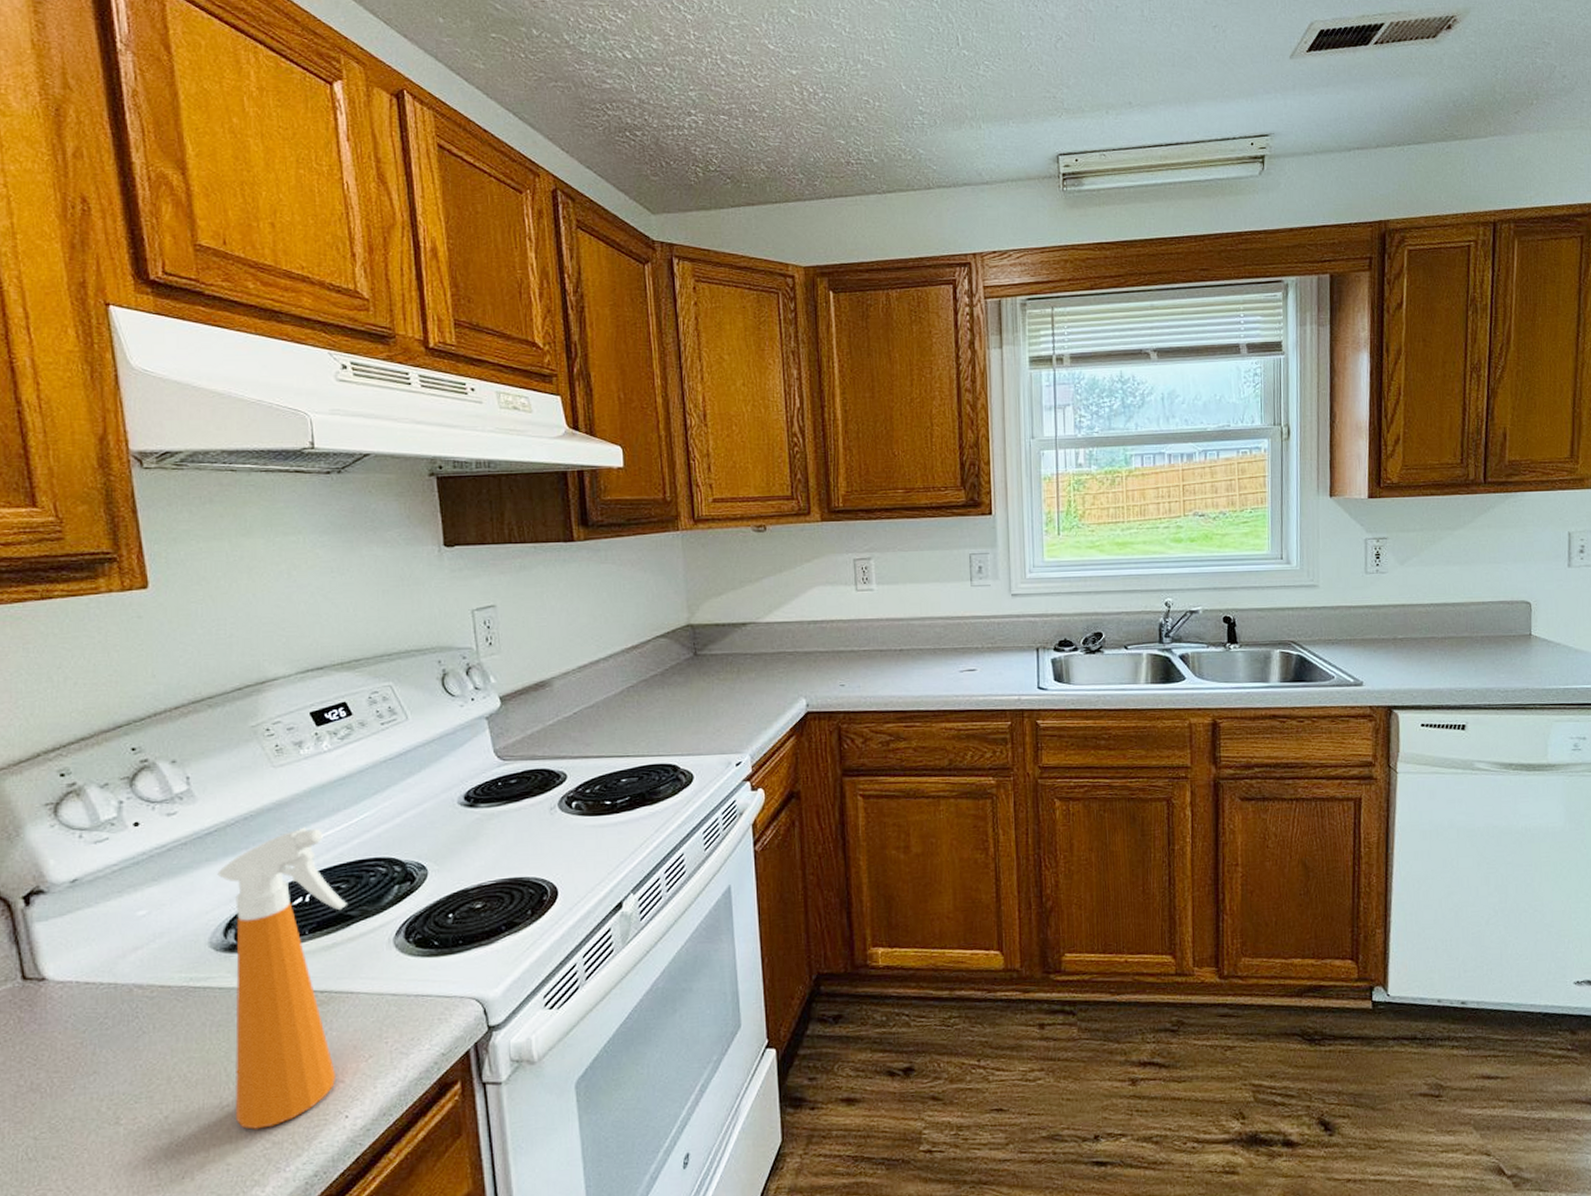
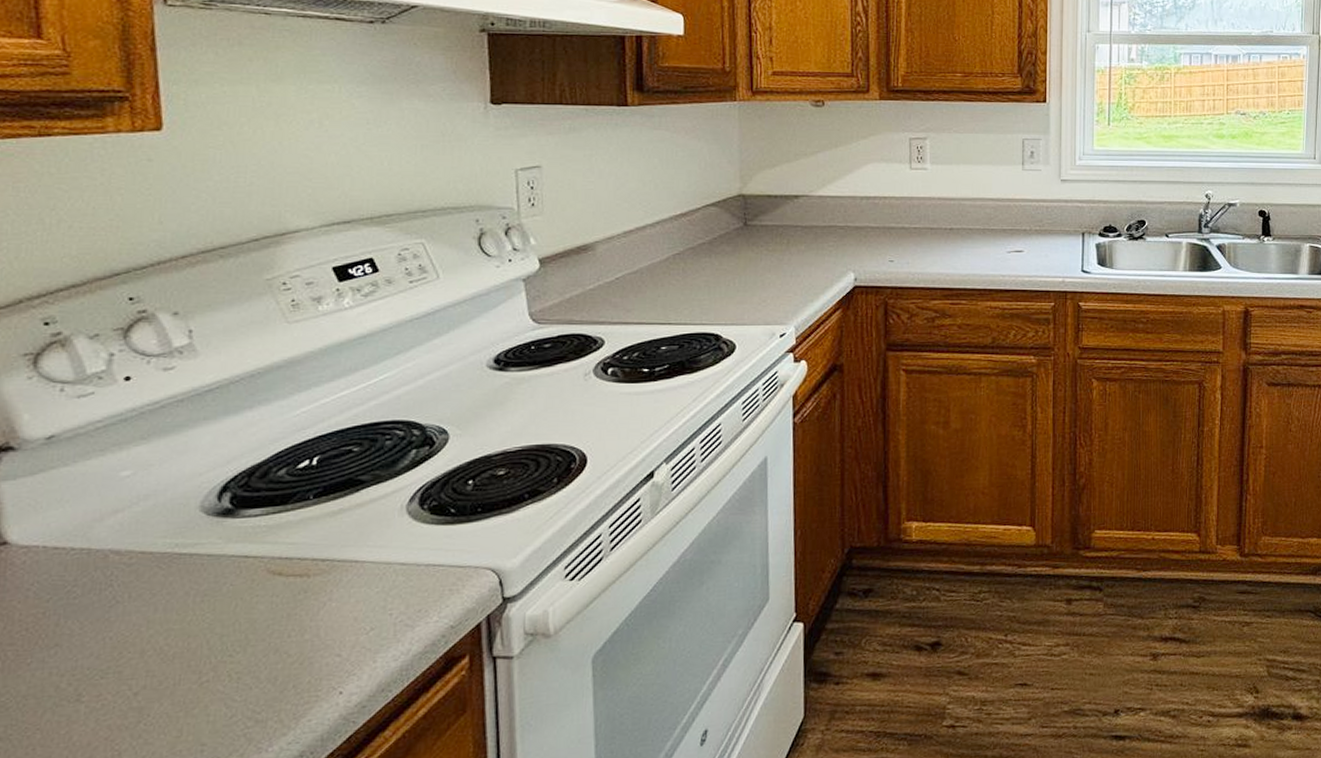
spray bottle: present [217,827,347,1129] -> none [215,386,358,707]

